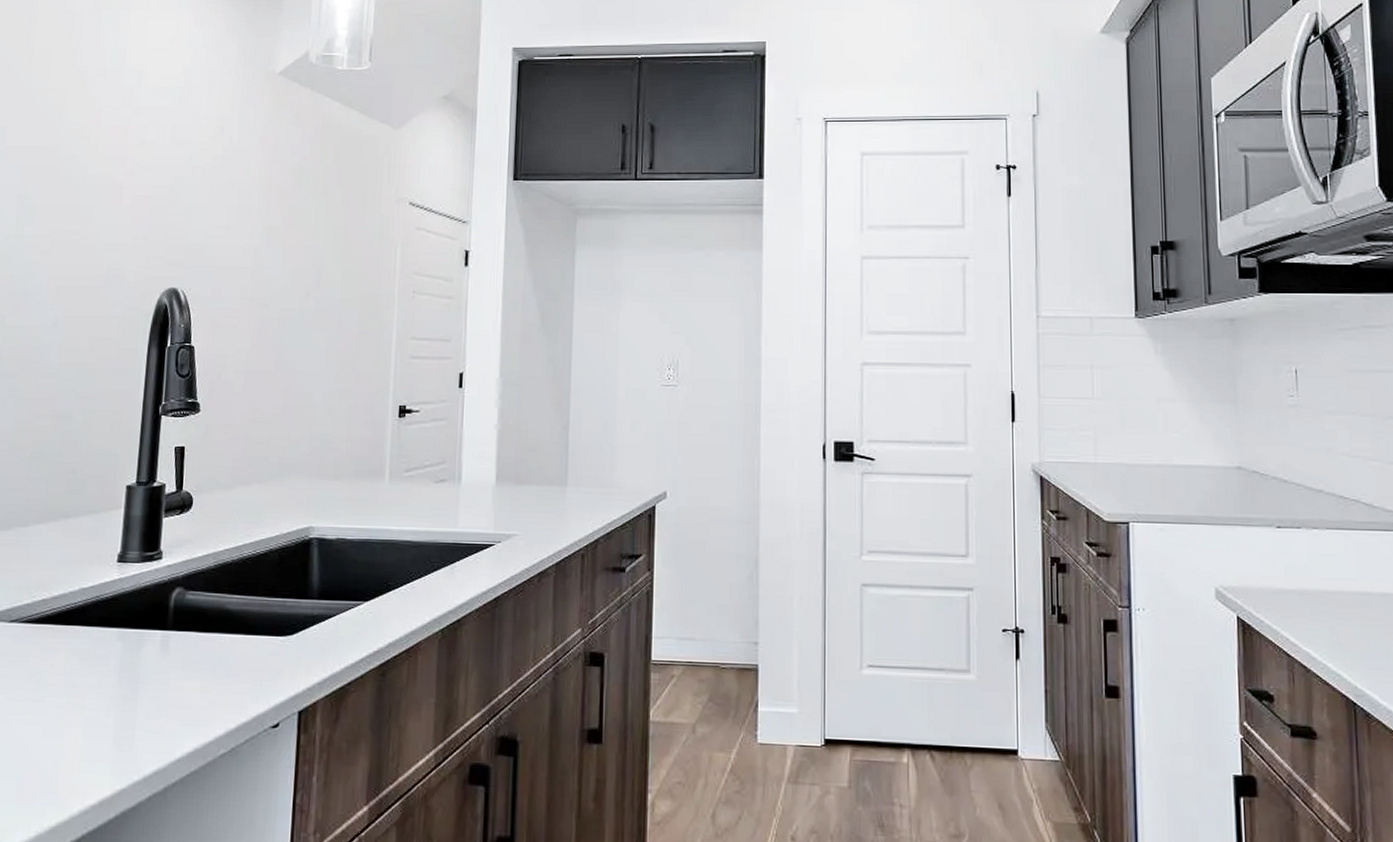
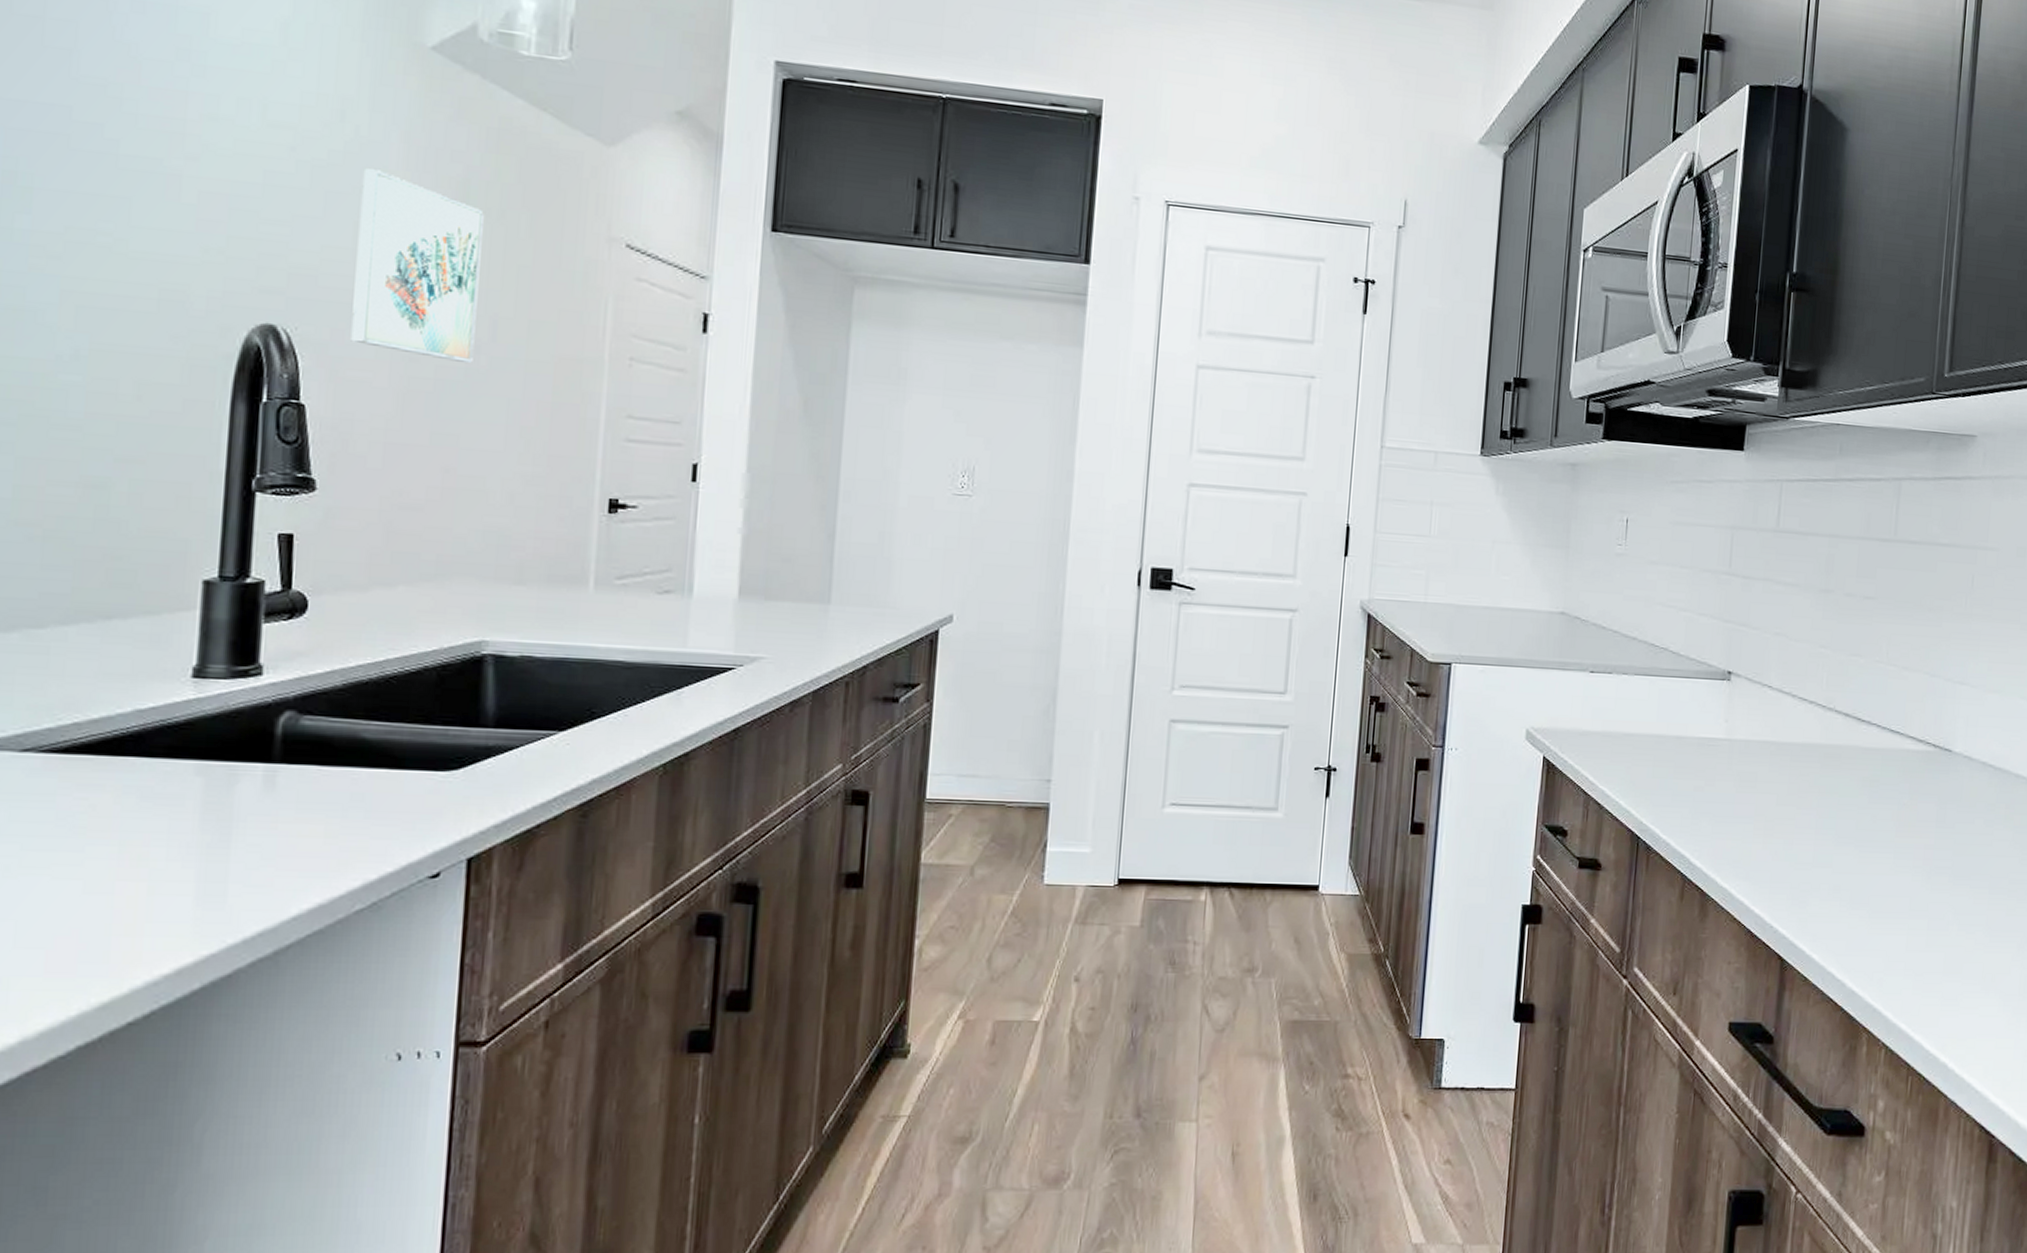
wall art: none [224,165,312,305] -> present [350,168,484,363]

